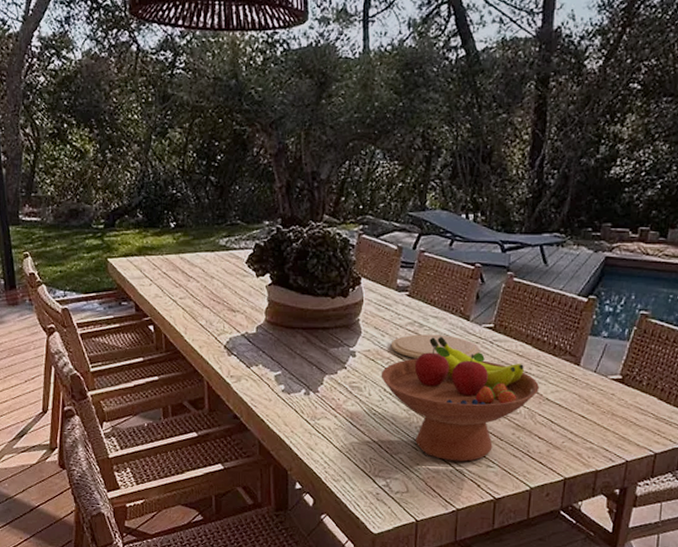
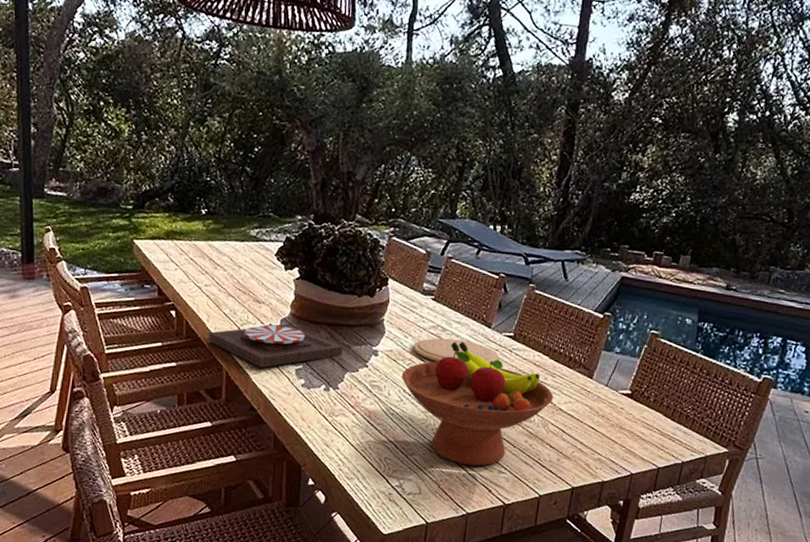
plate: none [188,331,320,377] -> present [208,324,343,369]

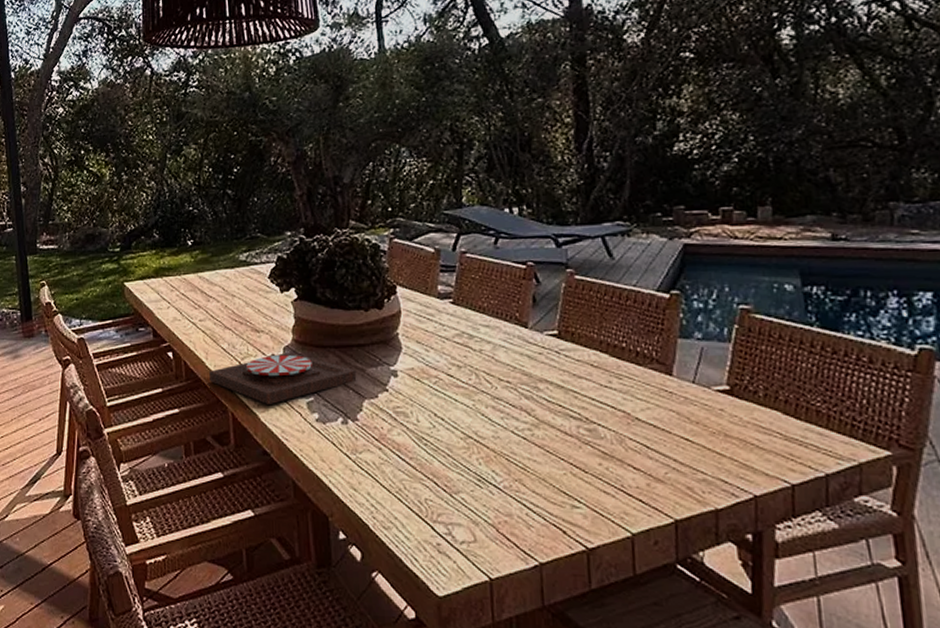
fruit bowl: present [401,341,553,466] -> none [429,348,625,501]
plate: present [413,338,499,365] -> none [437,346,545,376]

